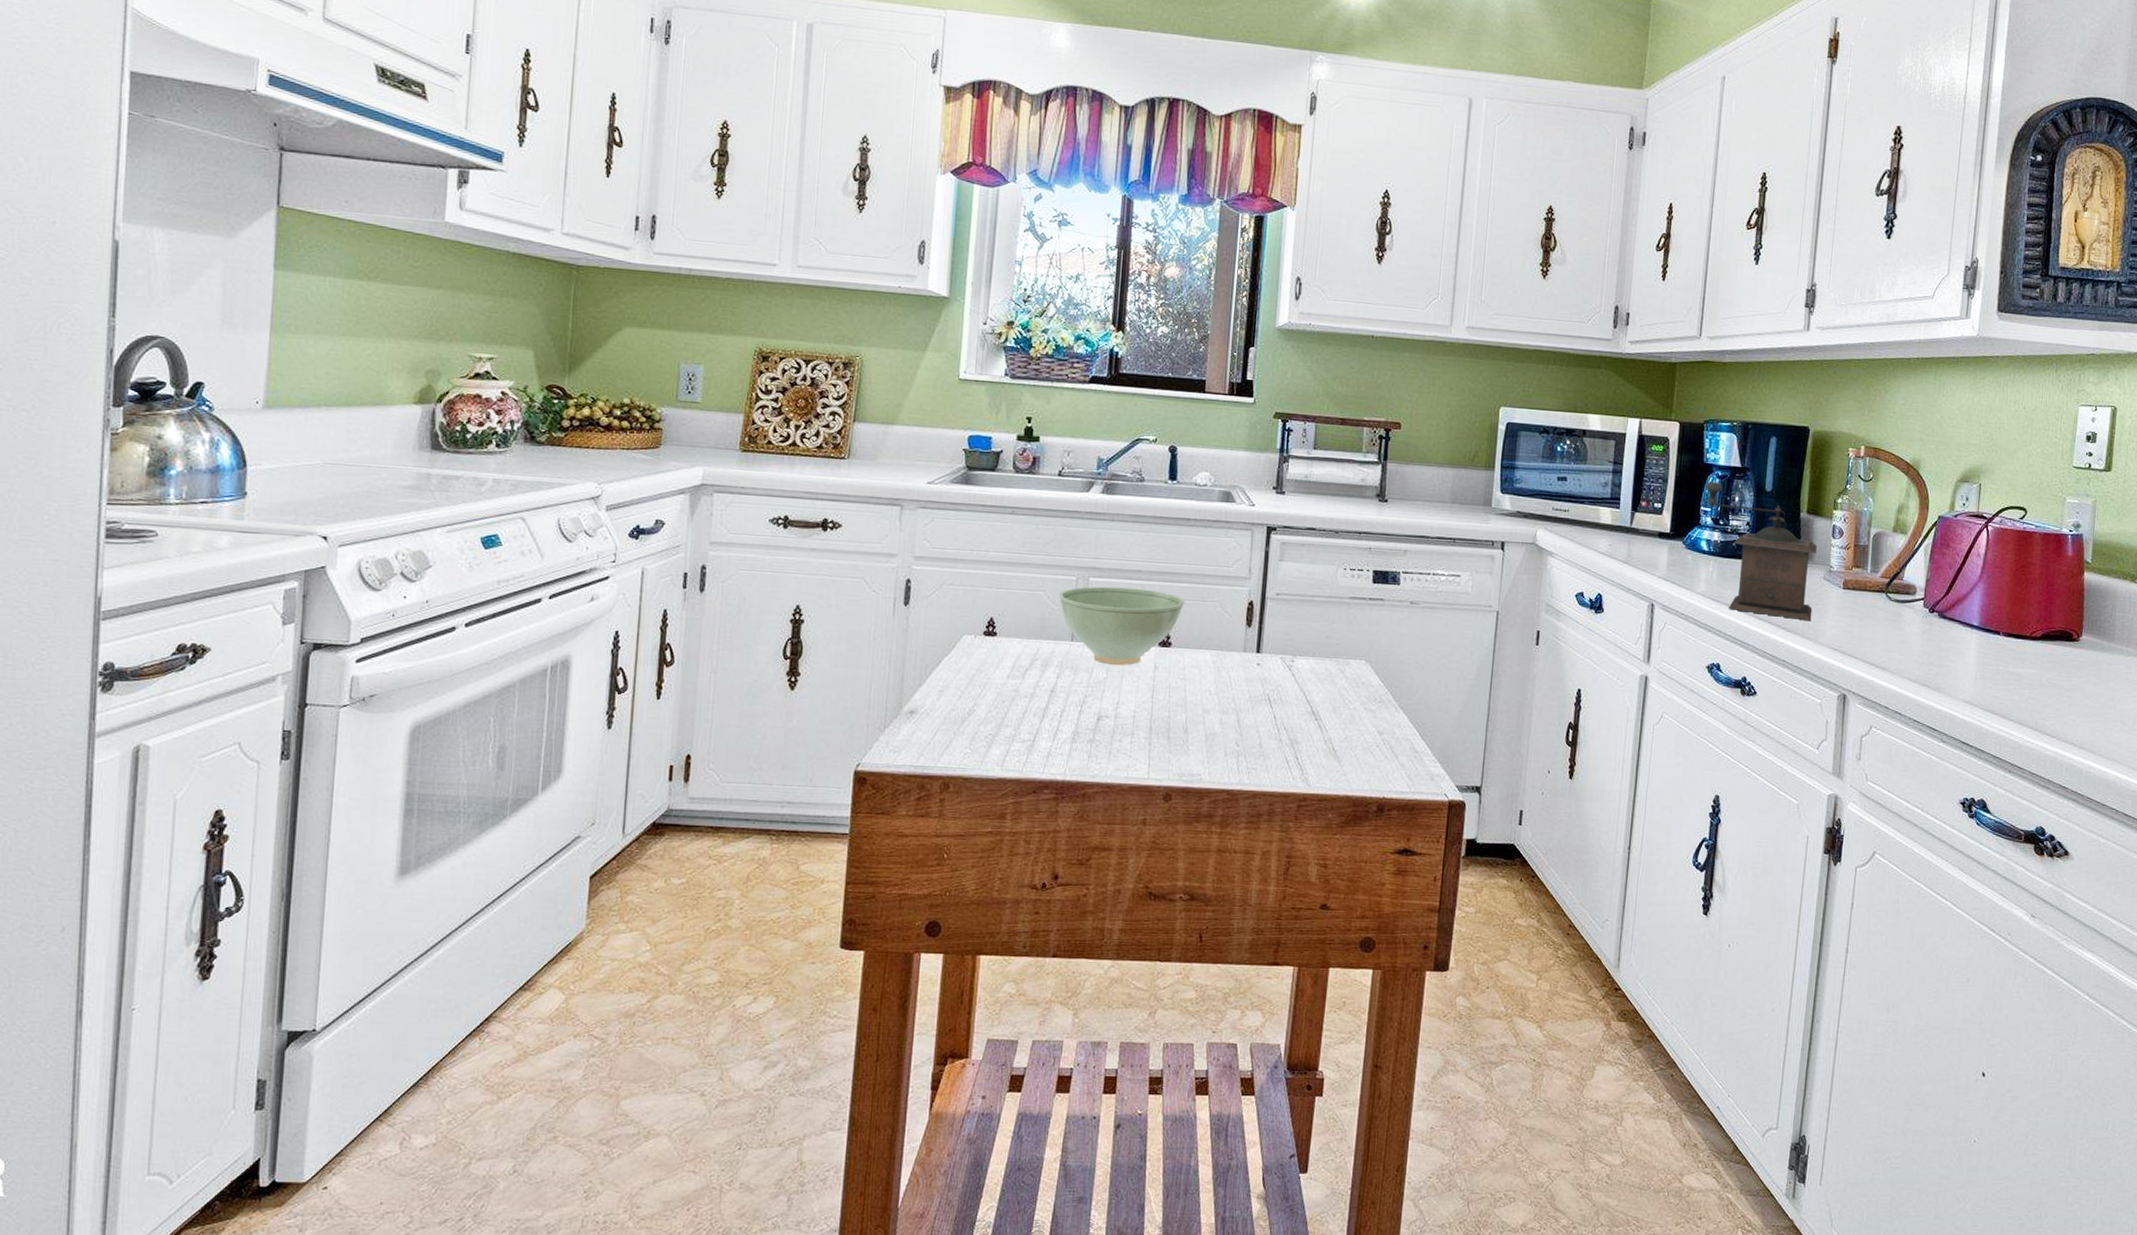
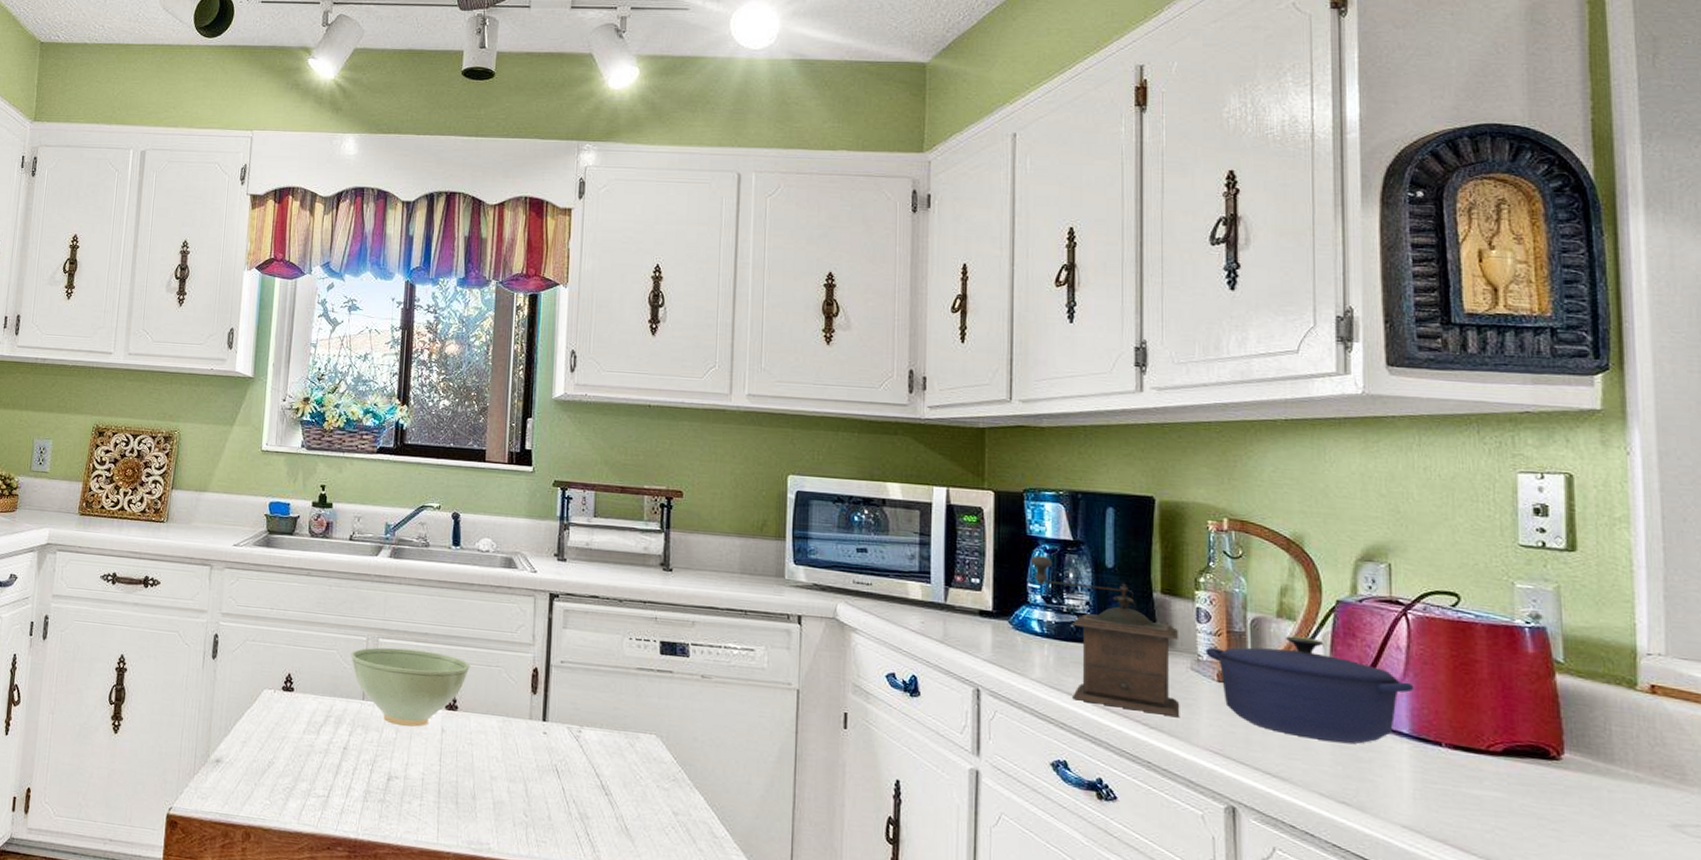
cooking pot: none [1836,547,1986,636] -> present [1205,636,1414,744]

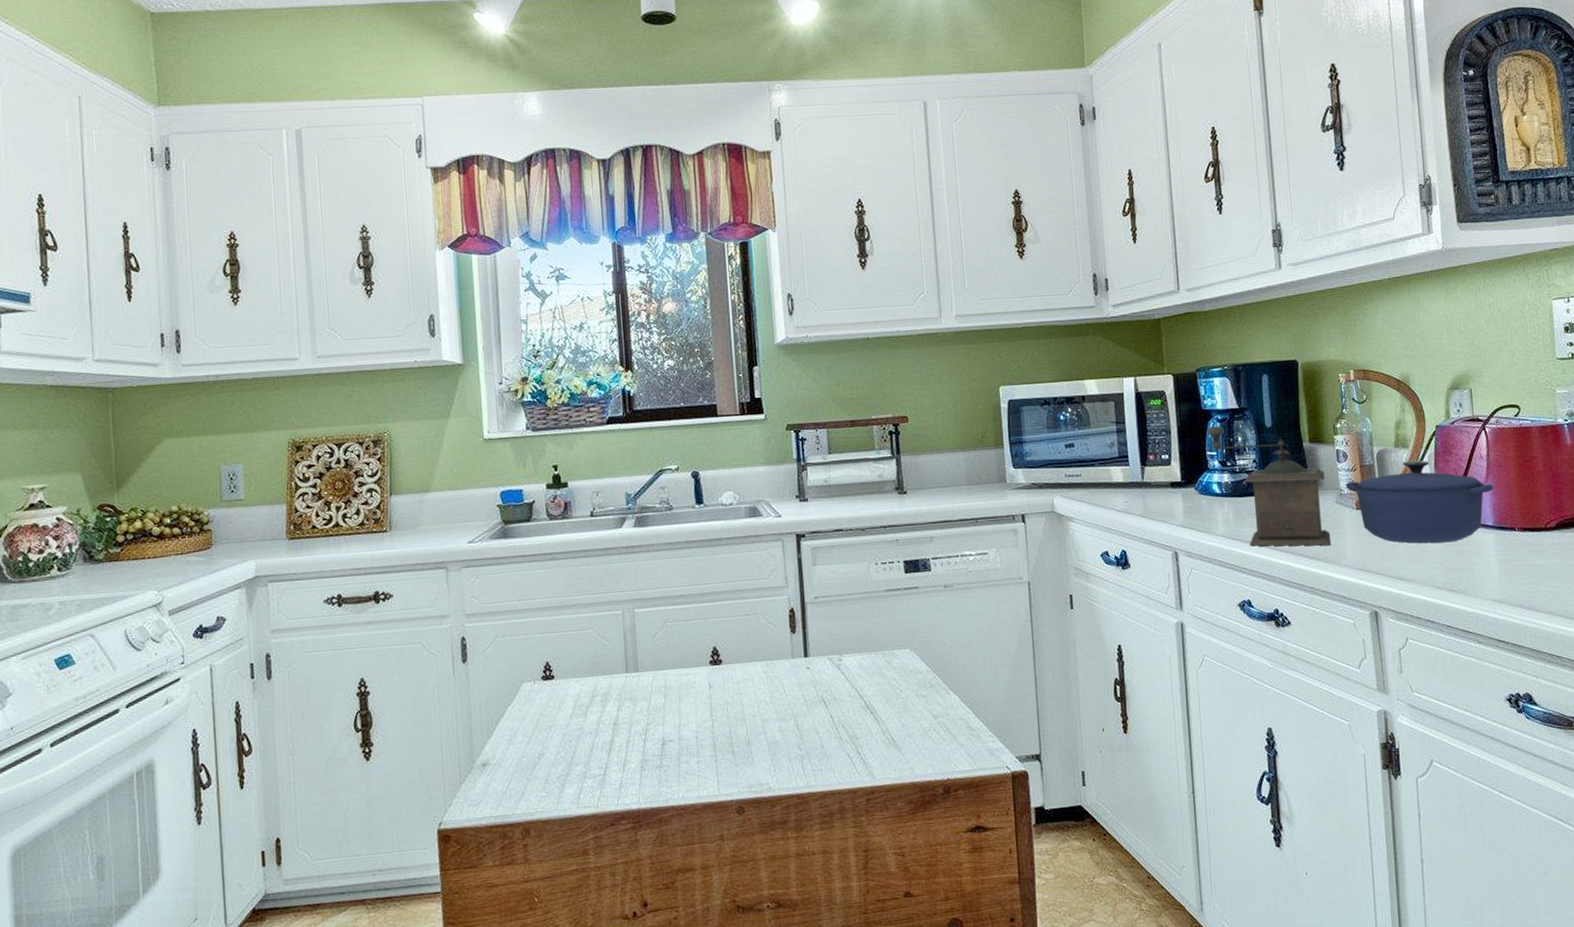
bowl: present [350,647,470,727] -> none [607,612,729,690]

